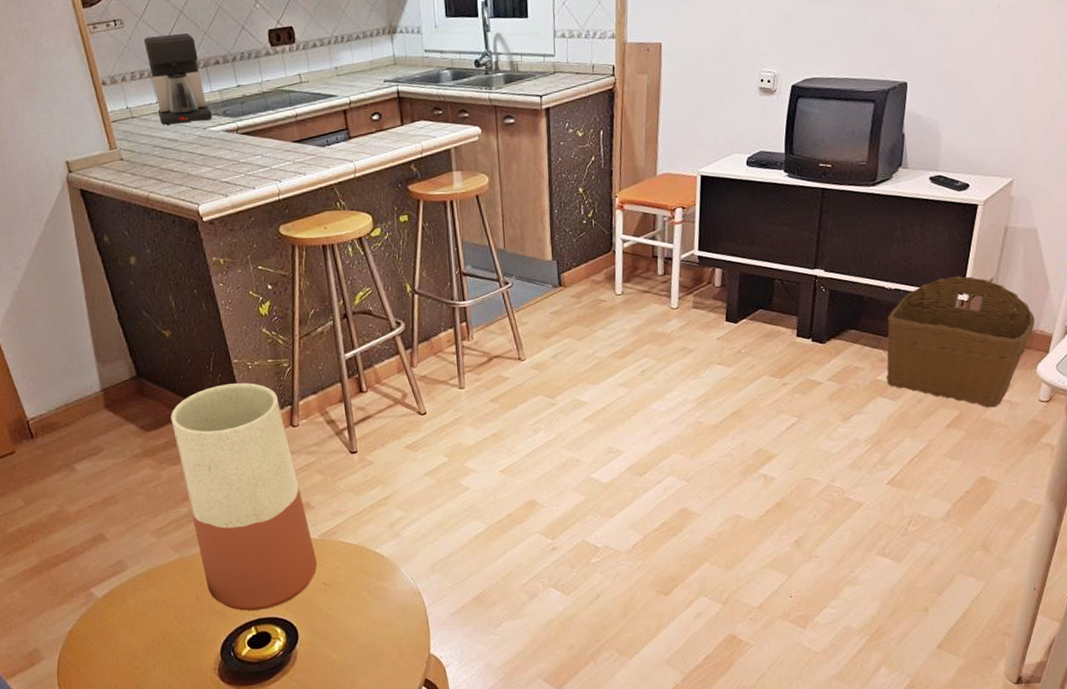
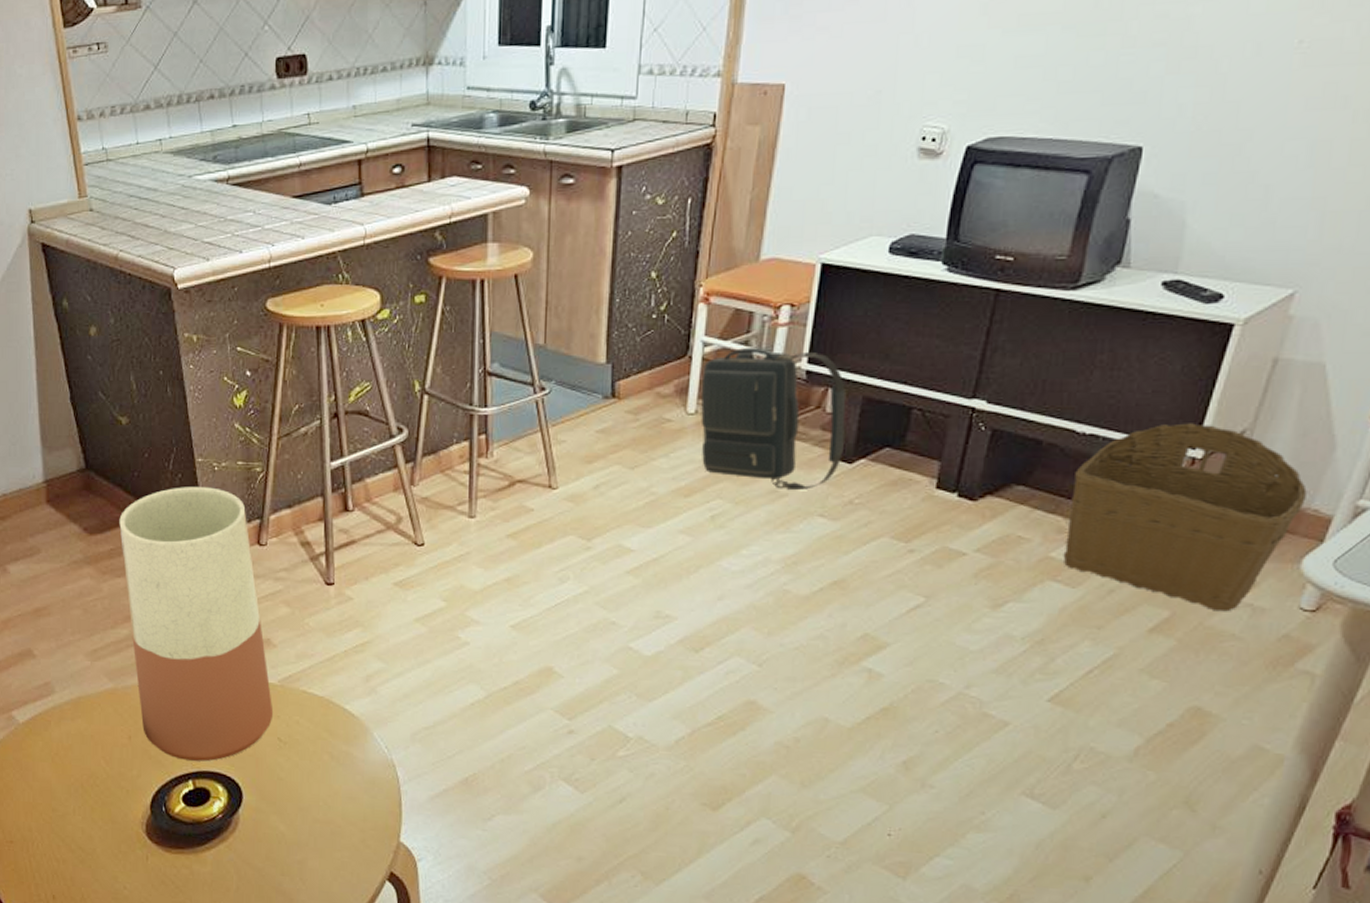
coffee maker: present [143,32,213,125] -> none [129,59,201,171]
backpack: none [624,241,730,347] -> present [700,347,846,491]

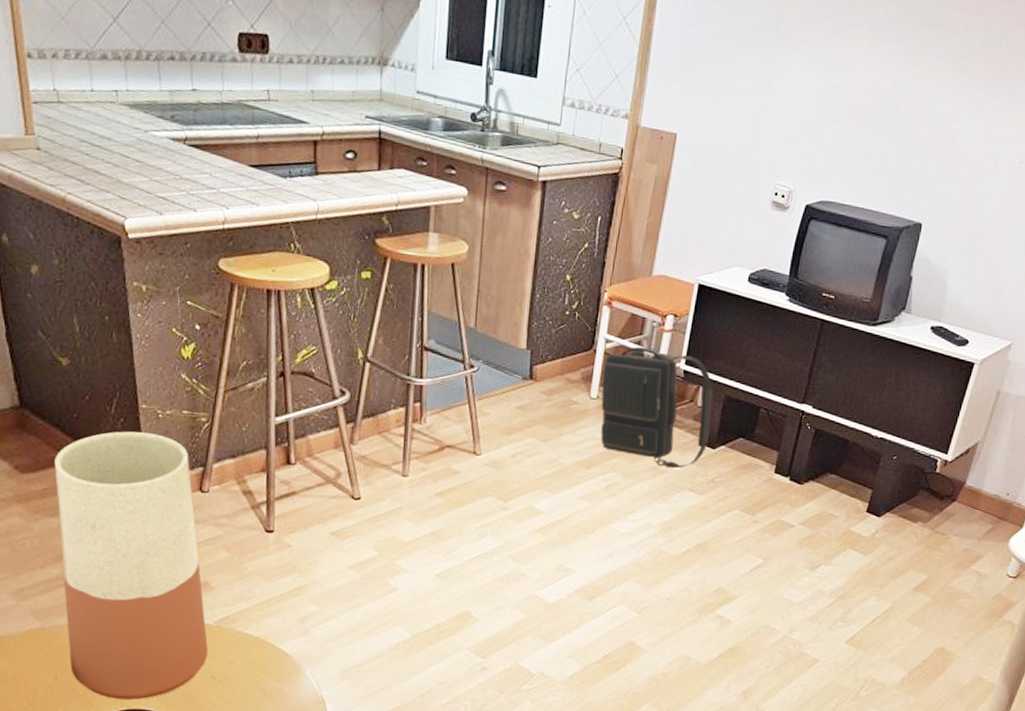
wicker basket: present [1063,423,1307,612] -> none [859,434,1014,577]

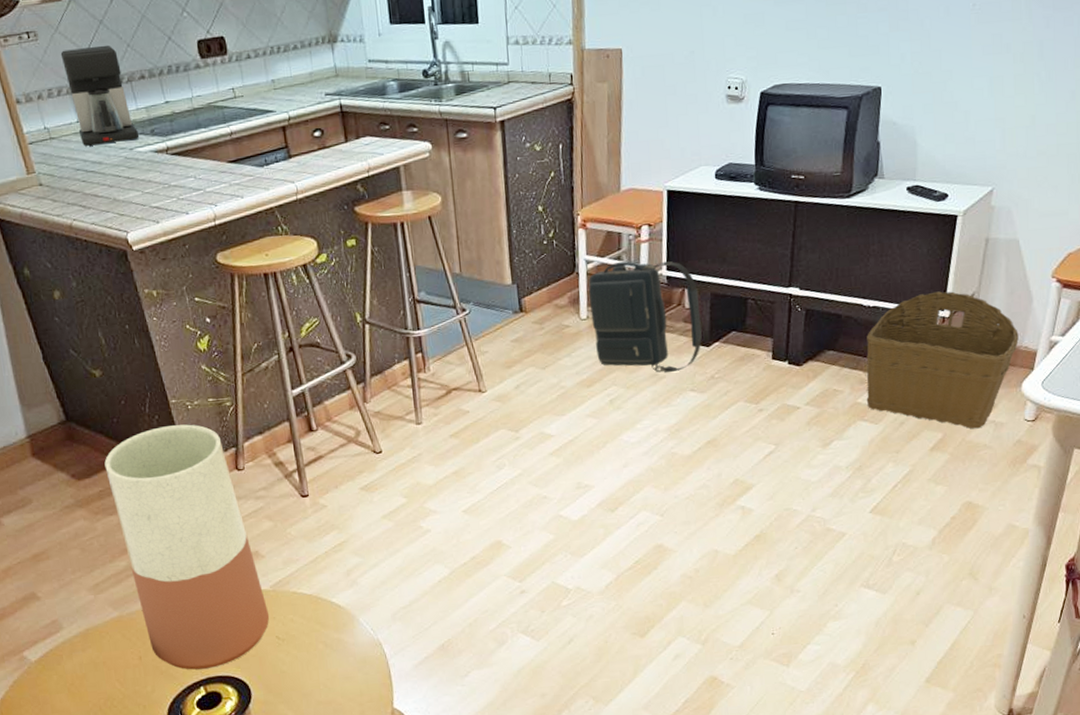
coffee maker: none [86,12,158,122] -> present [60,45,140,146]
wicker basket: none [859,434,1014,577] -> present [866,291,1019,429]

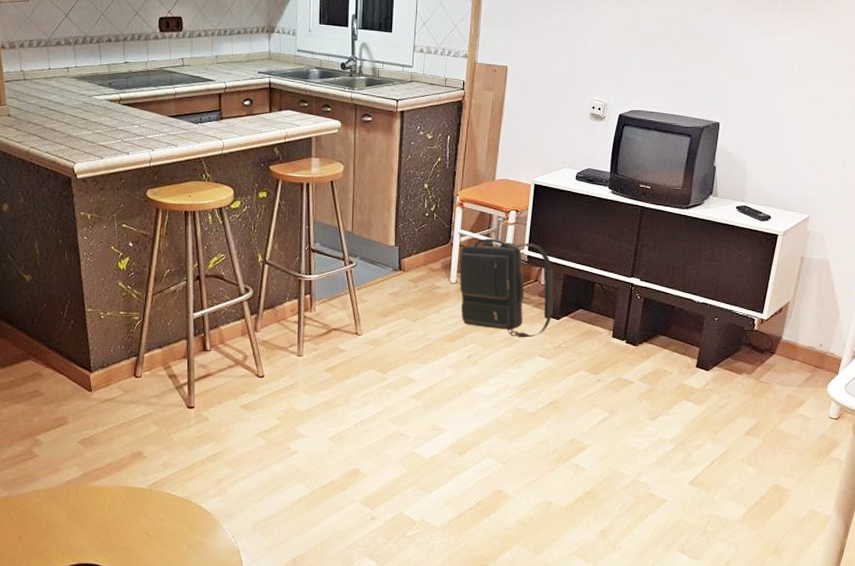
coffee maker: present [60,45,140,146] -> none [45,11,99,90]
vase: present [104,424,269,670] -> none [19,331,142,555]
wicker basket: present [866,291,1019,429] -> none [691,296,826,420]

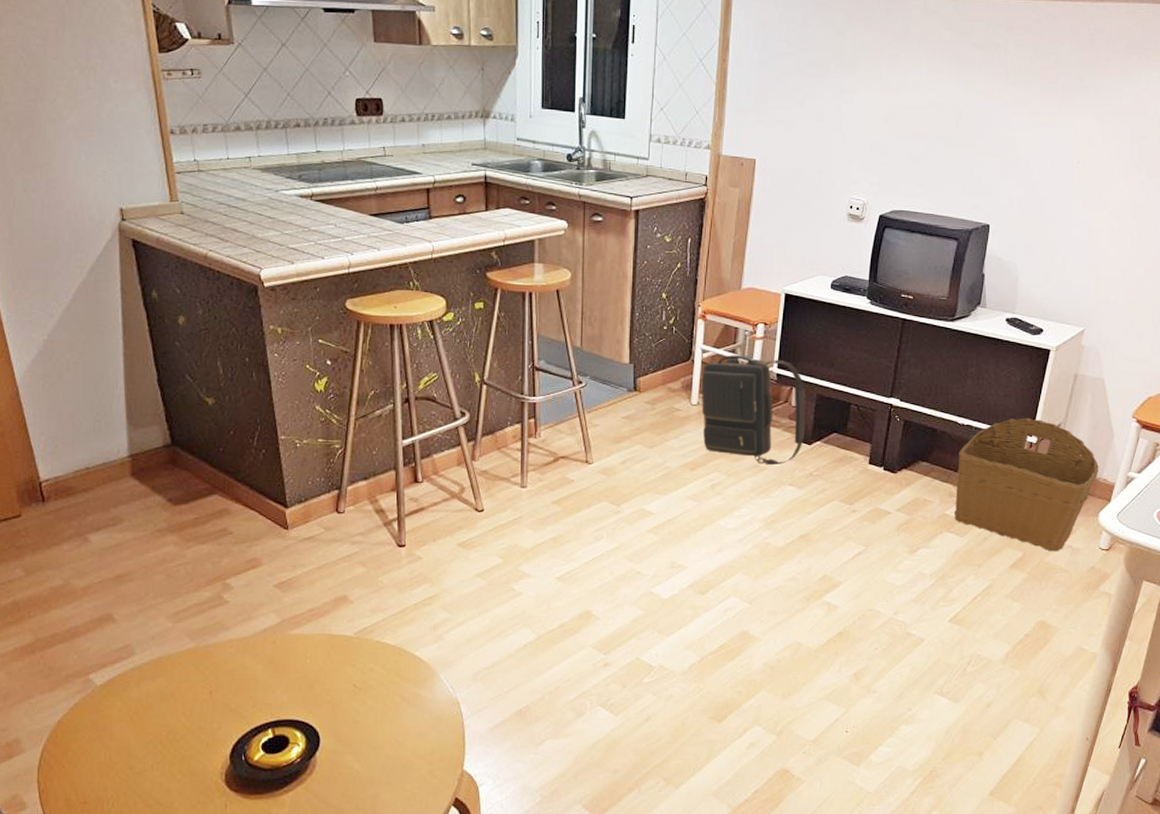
wicker basket: none [691,296,826,420] -> present [954,418,1099,552]

